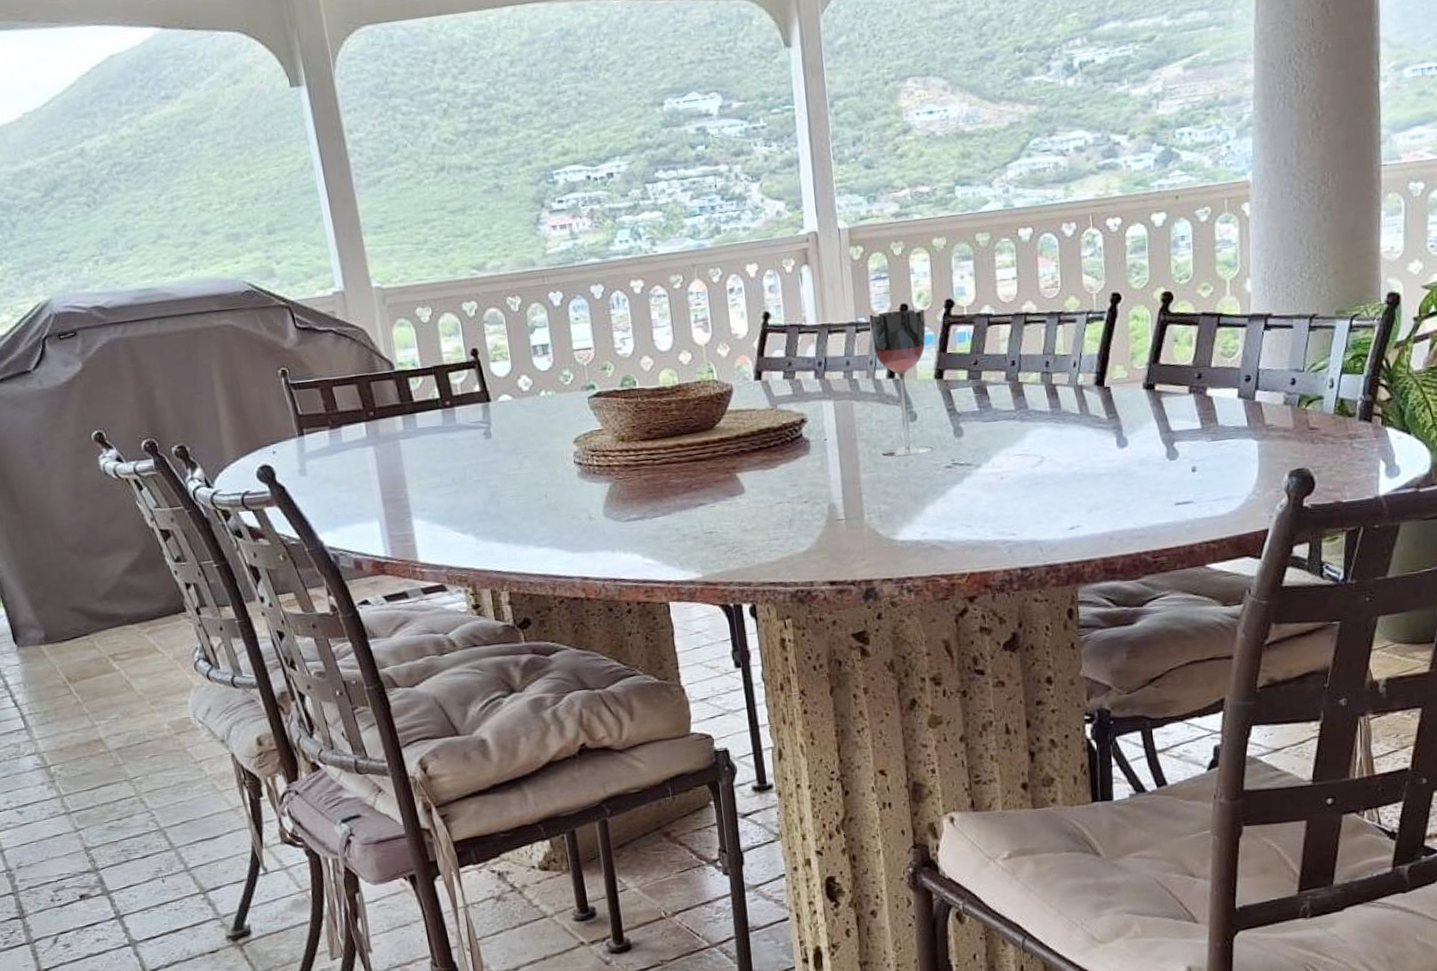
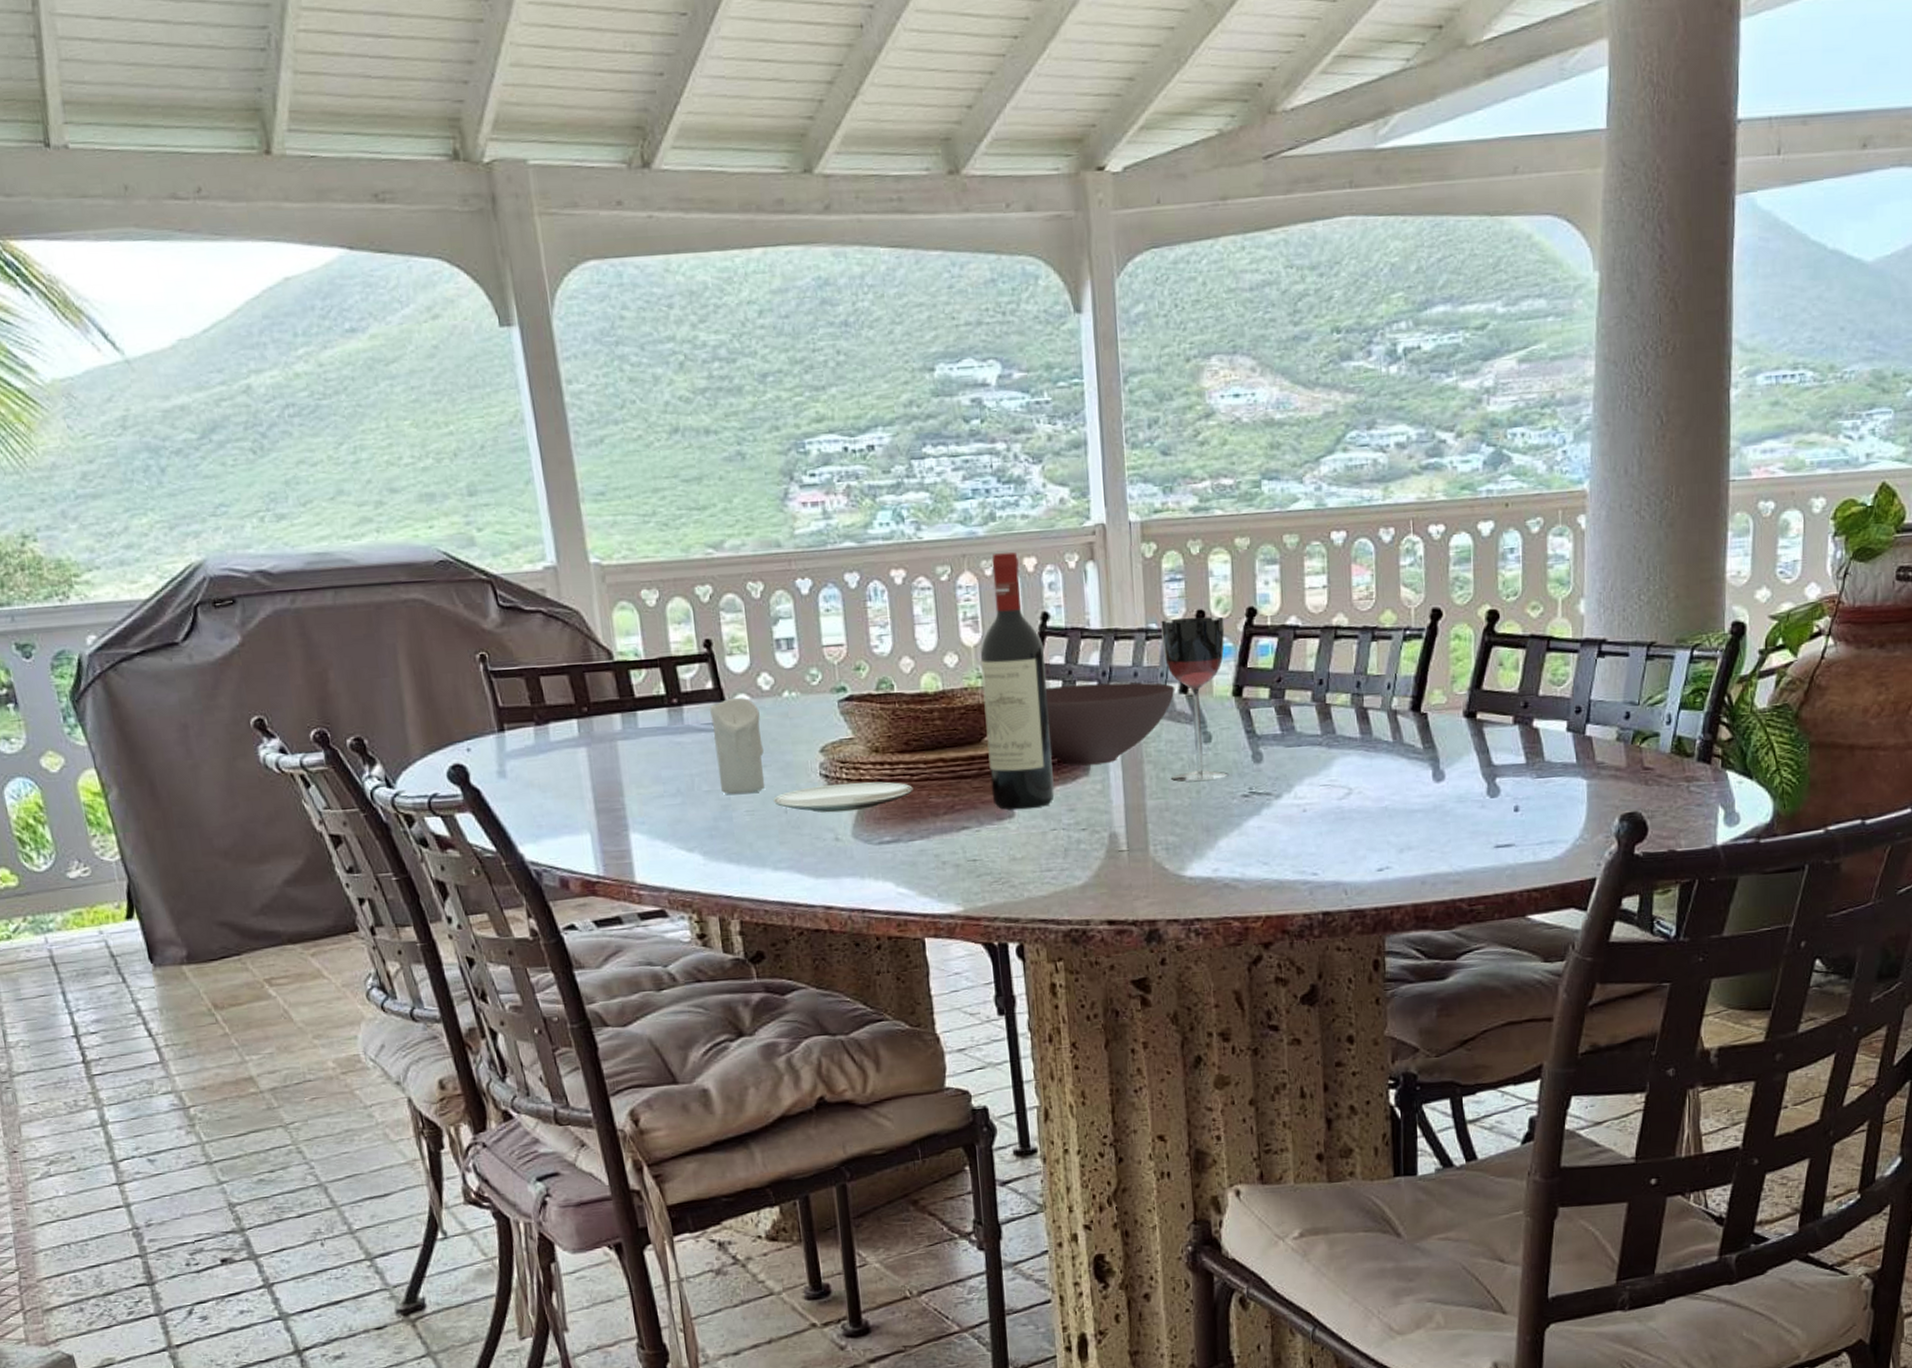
candle: none [477,398,527,483] -> present [709,697,765,795]
plate: none [535,466,656,496] -> present [774,781,913,813]
wine bottle: none [710,261,779,487] -> present [980,552,1055,810]
bowl: none [769,370,884,446] -> present [1046,682,1175,766]

